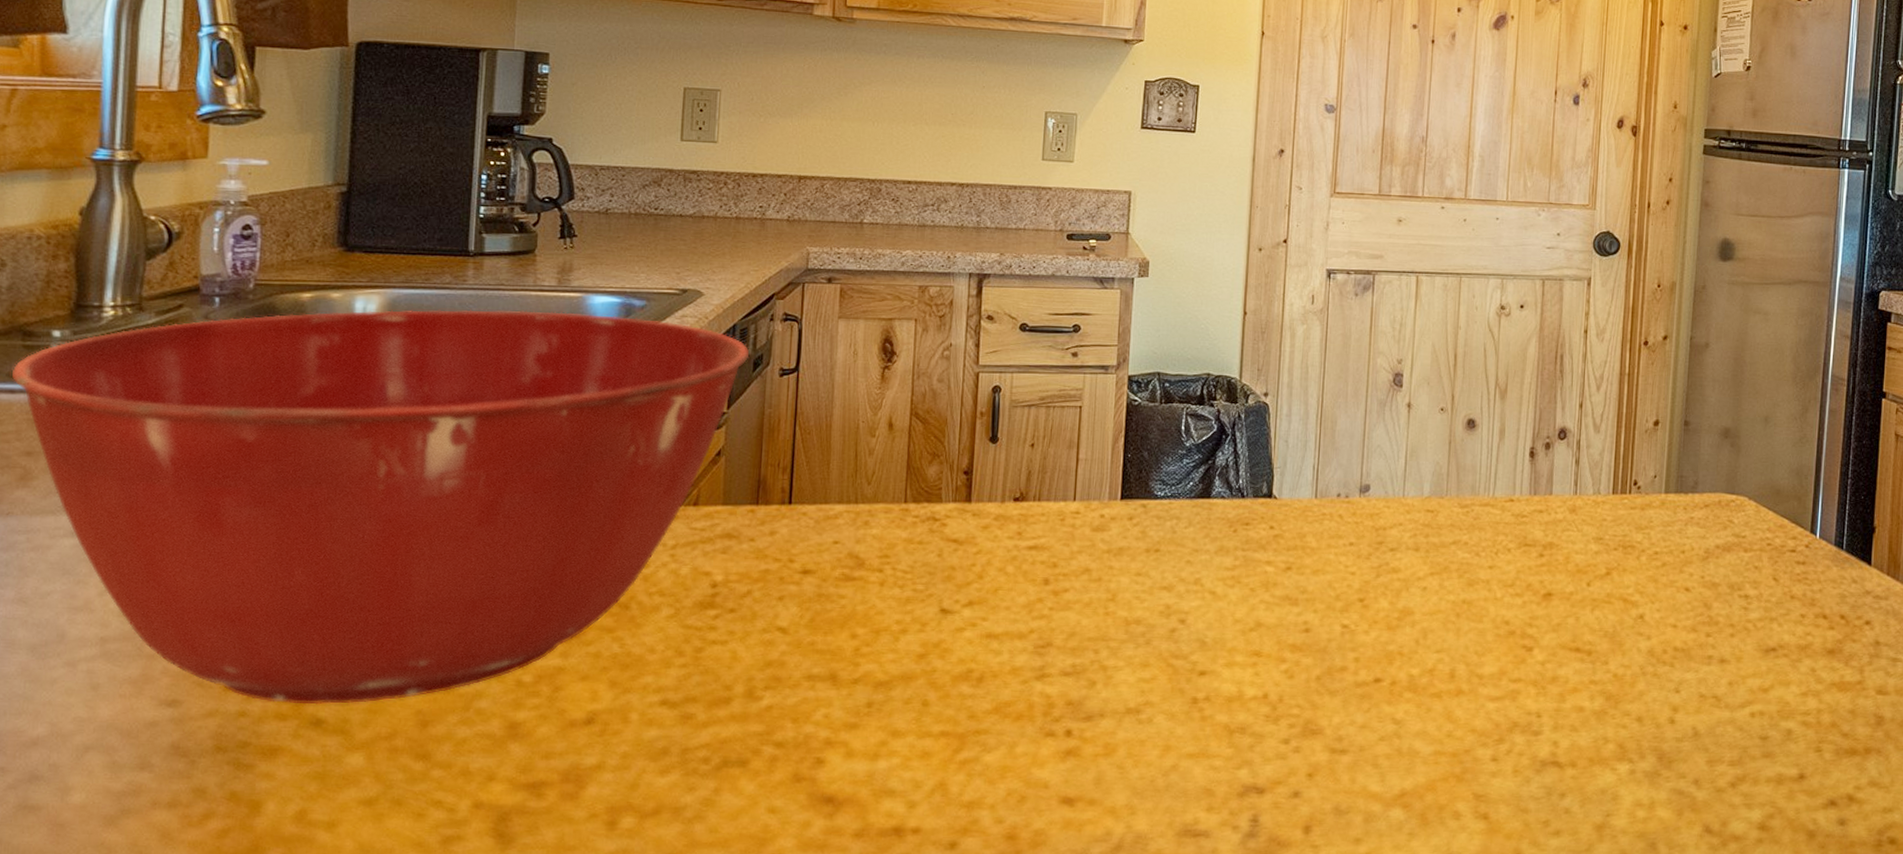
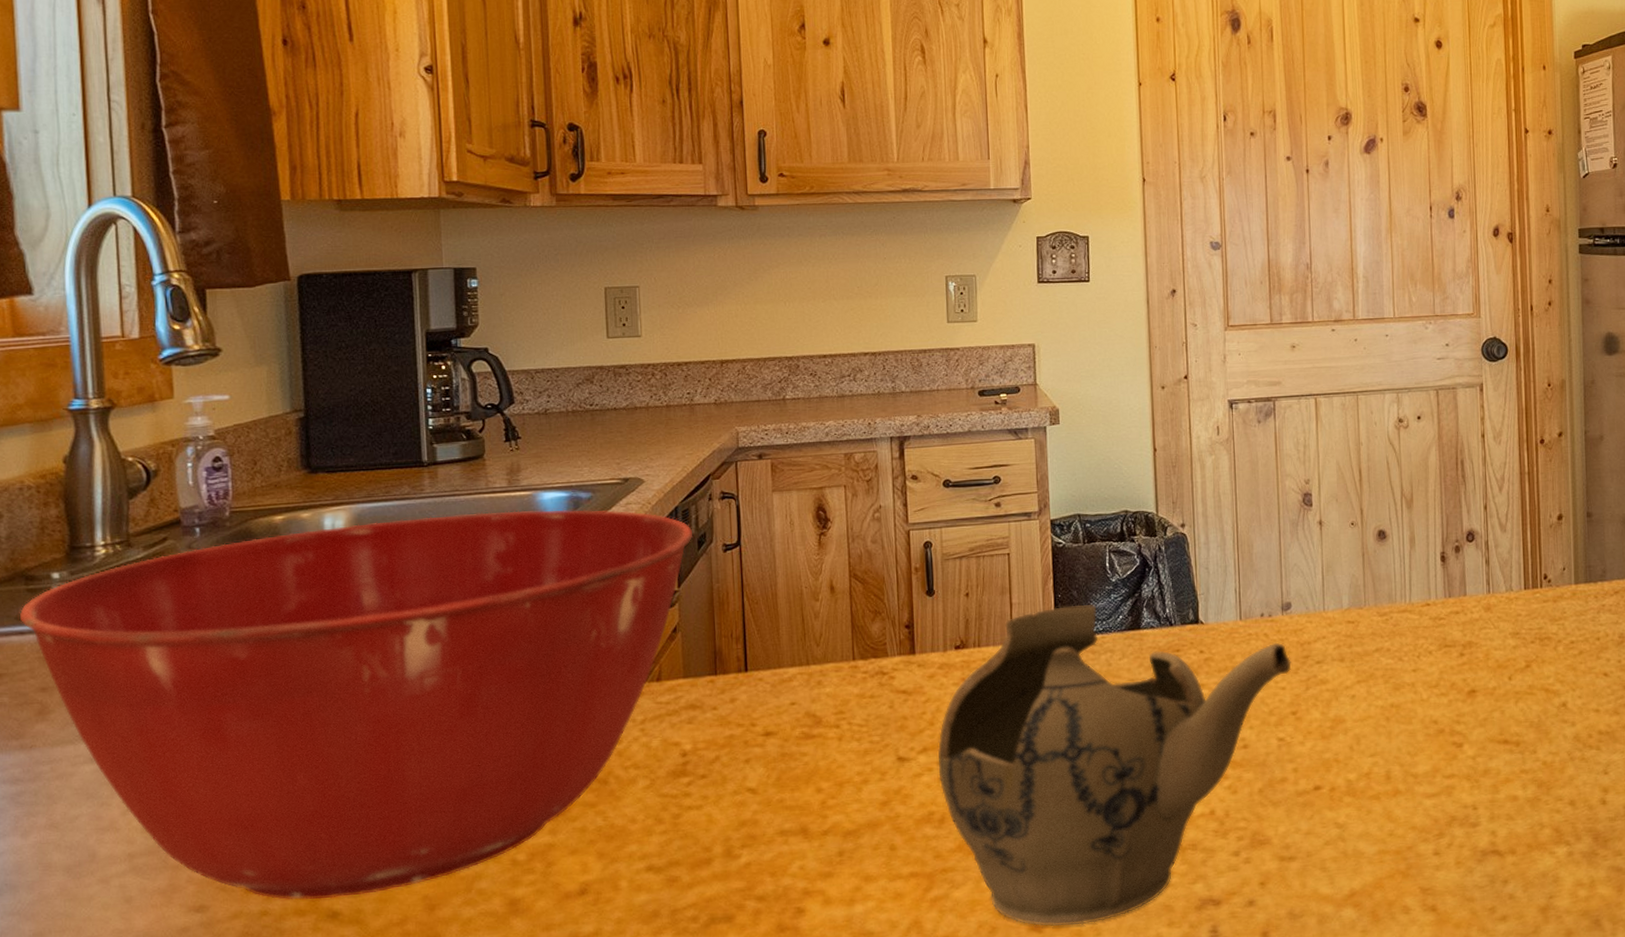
teapot: none [982,467,1364,802] -> present [937,605,1292,927]

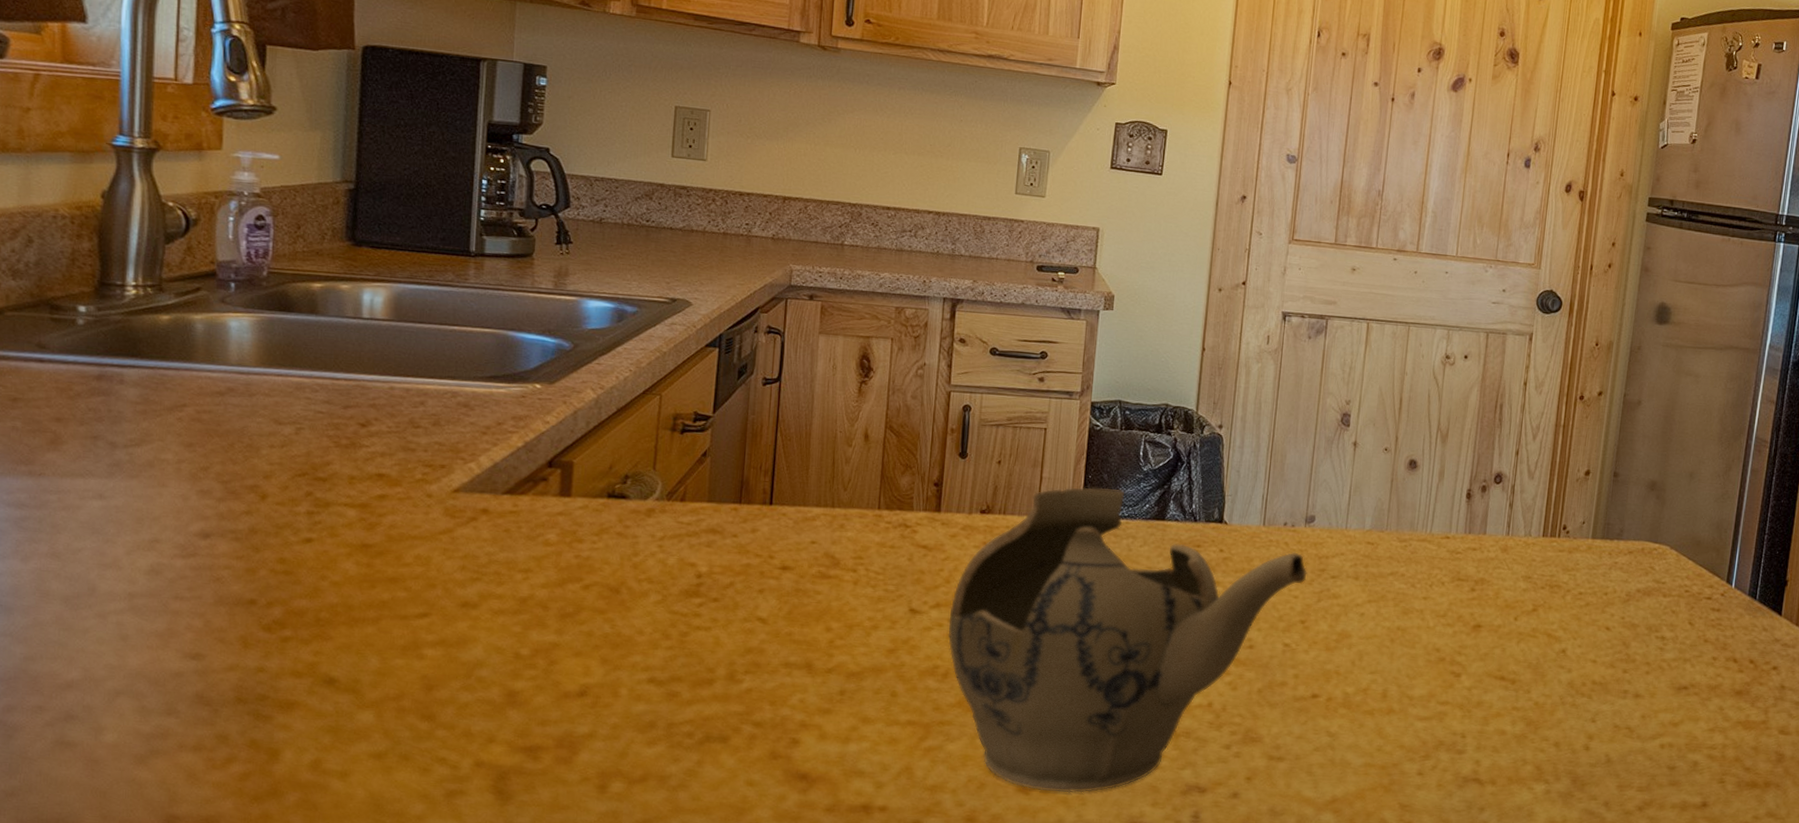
mixing bowl: present [19,509,694,900] -> none [40,302,735,666]

